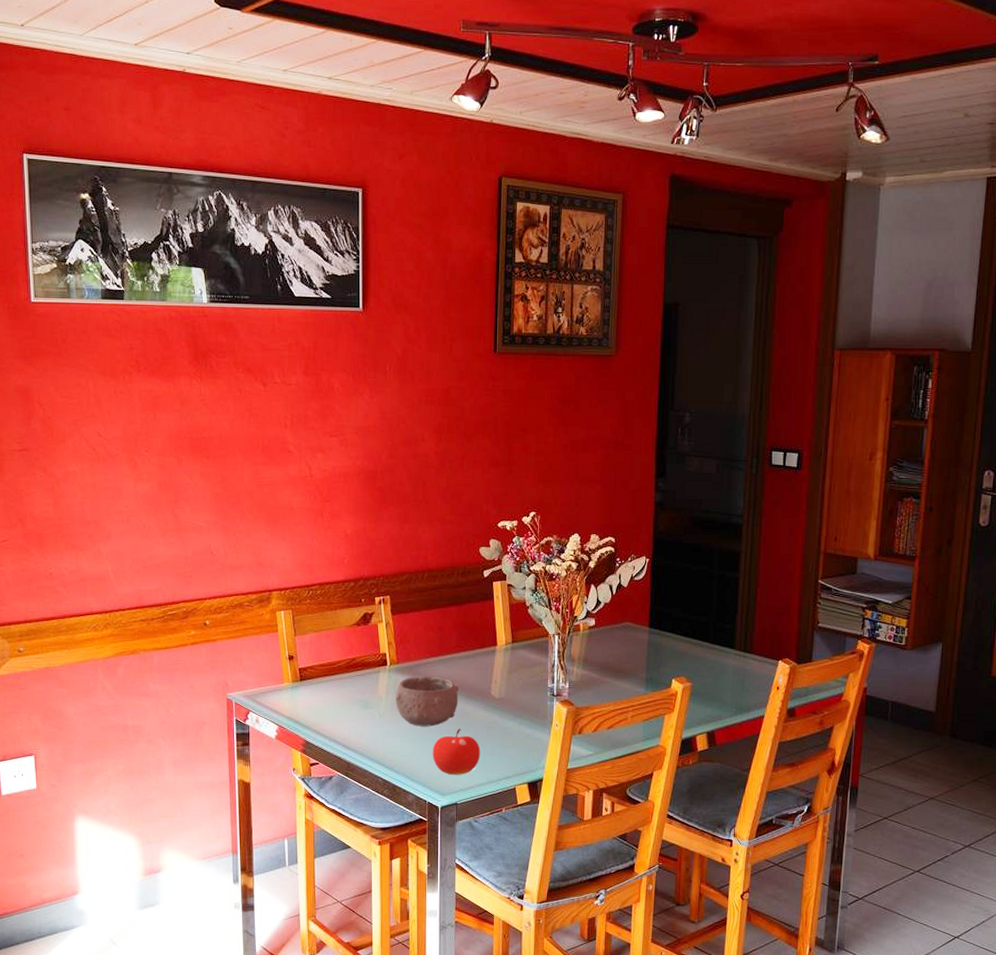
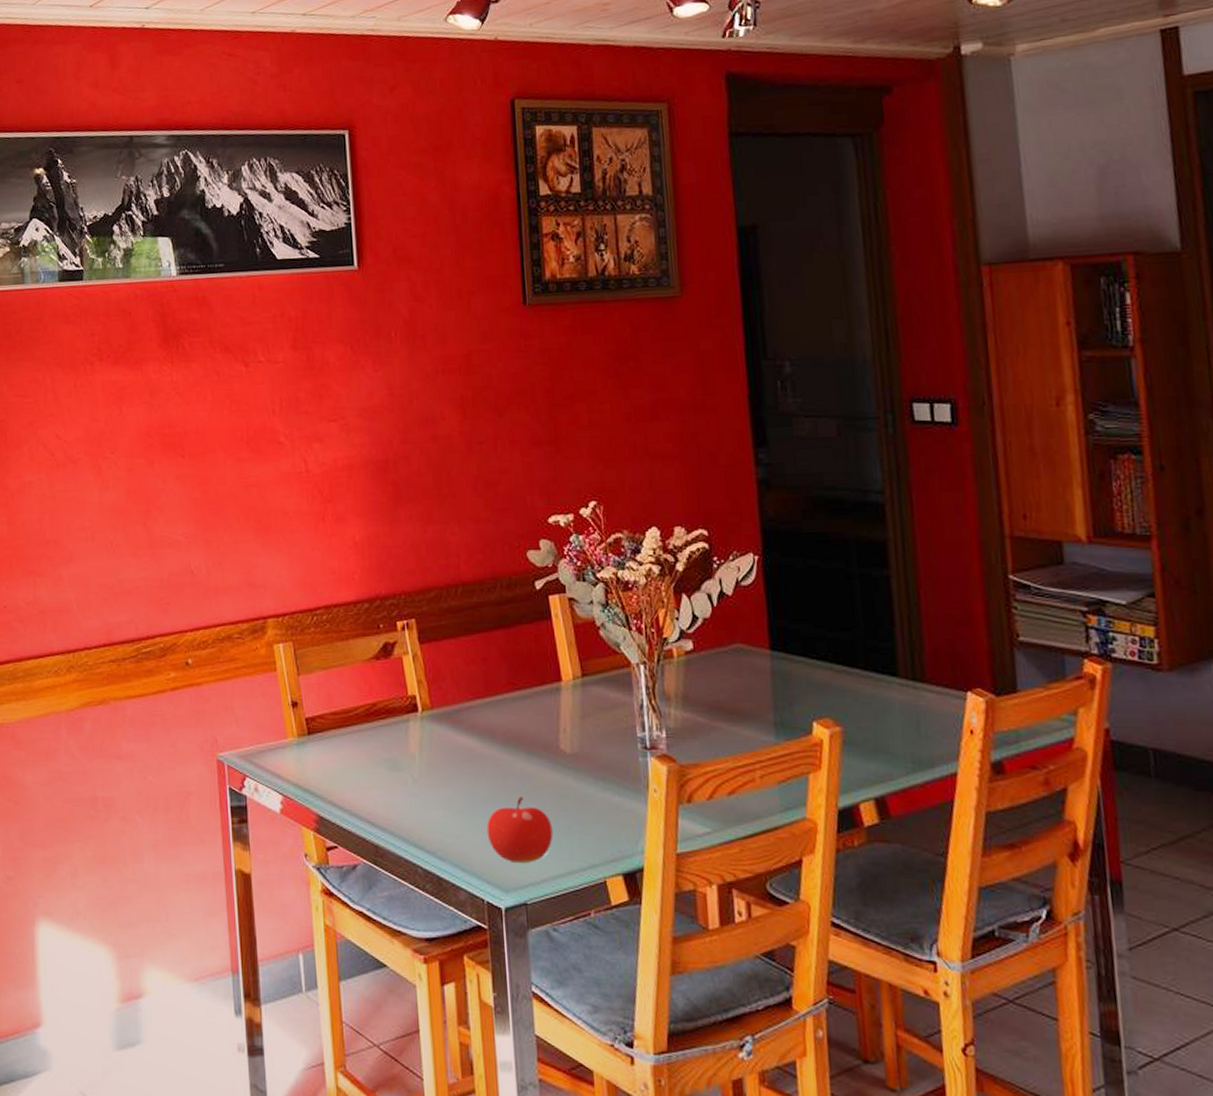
bowl: present [395,676,459,726] -> none [431,725,517,794]

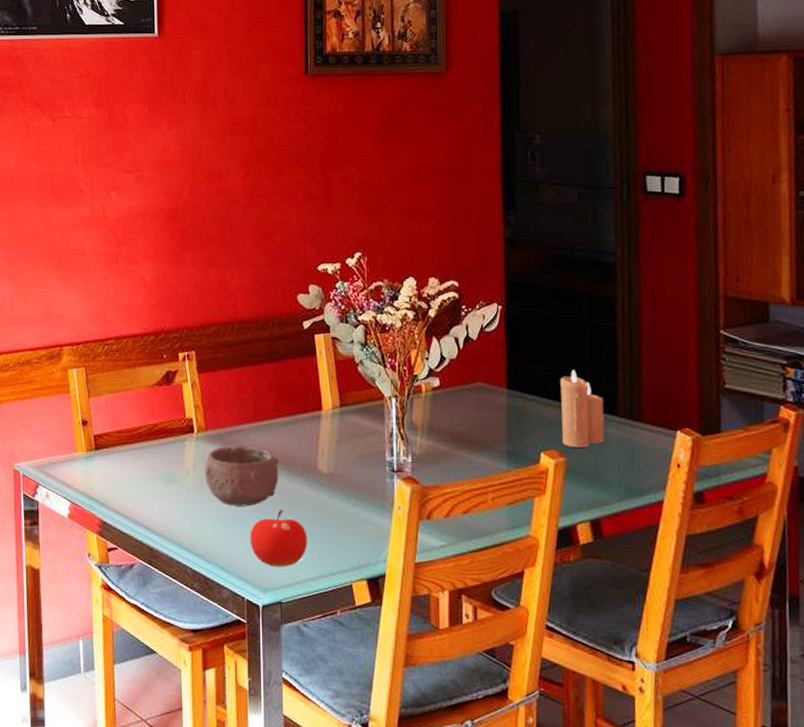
bowl: none [431,725,517,794] -> present [204,446,279,507]
candle: none [830,625,885,714] -> present [560,369,605,447]

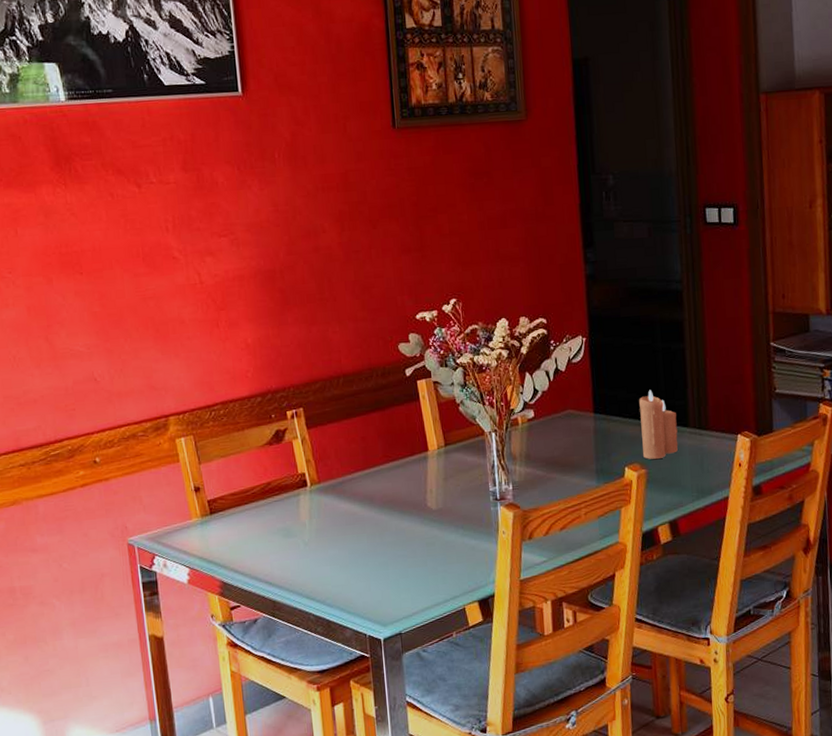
bowl: present [204,446,279,507] -> none [319,492,392,551]
fruit: present [249,509,308,568] -> none [367,548,423,603]

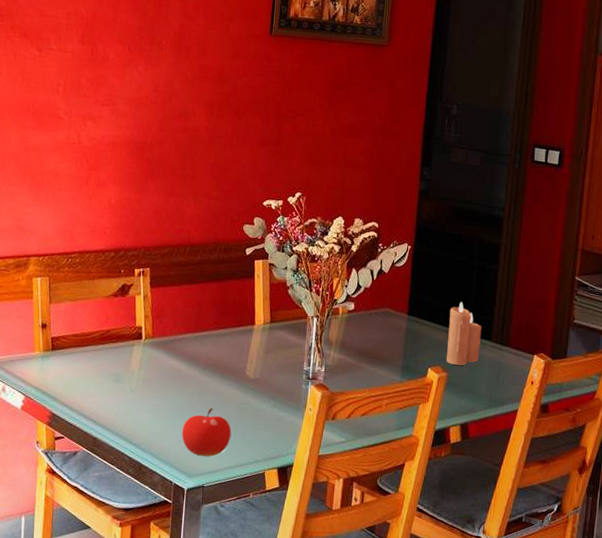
fruit: none [367,548,423,603] -> present [181,407,232,457]

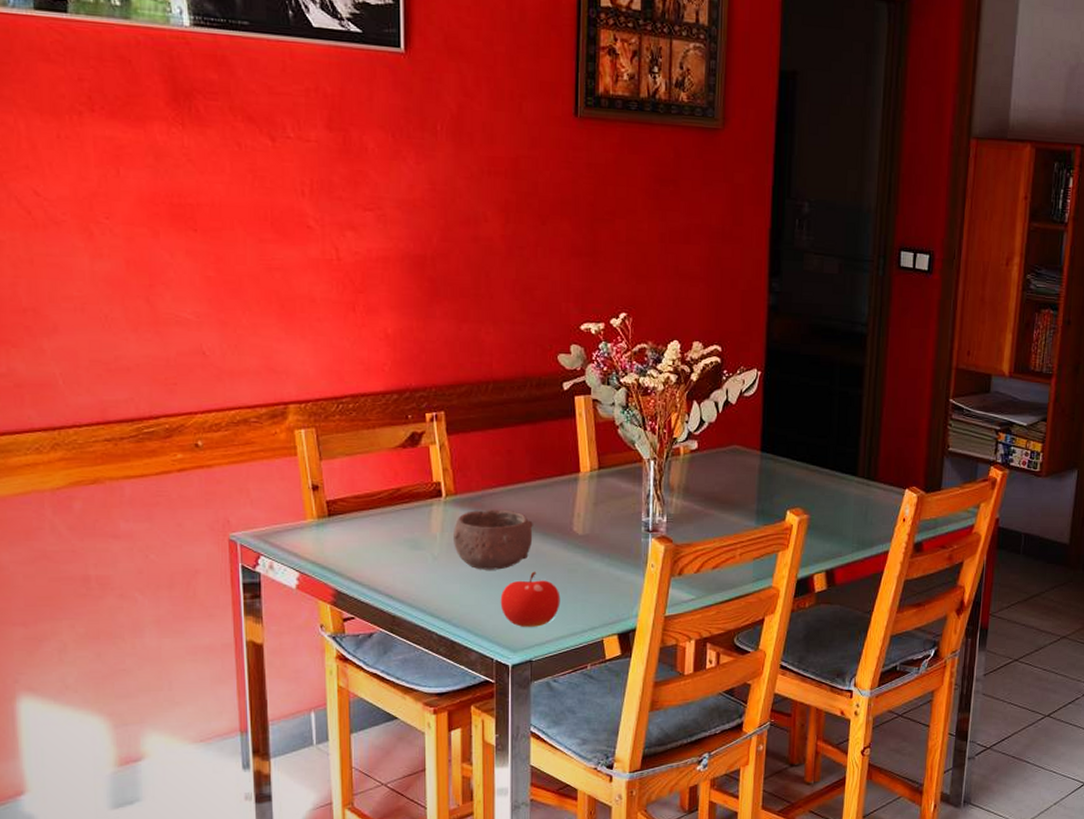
bowl: none [147,352,214,405] -> present [452,509,533,570]
candle: present [446,301,482,365] -> none [807,433,846,505]

